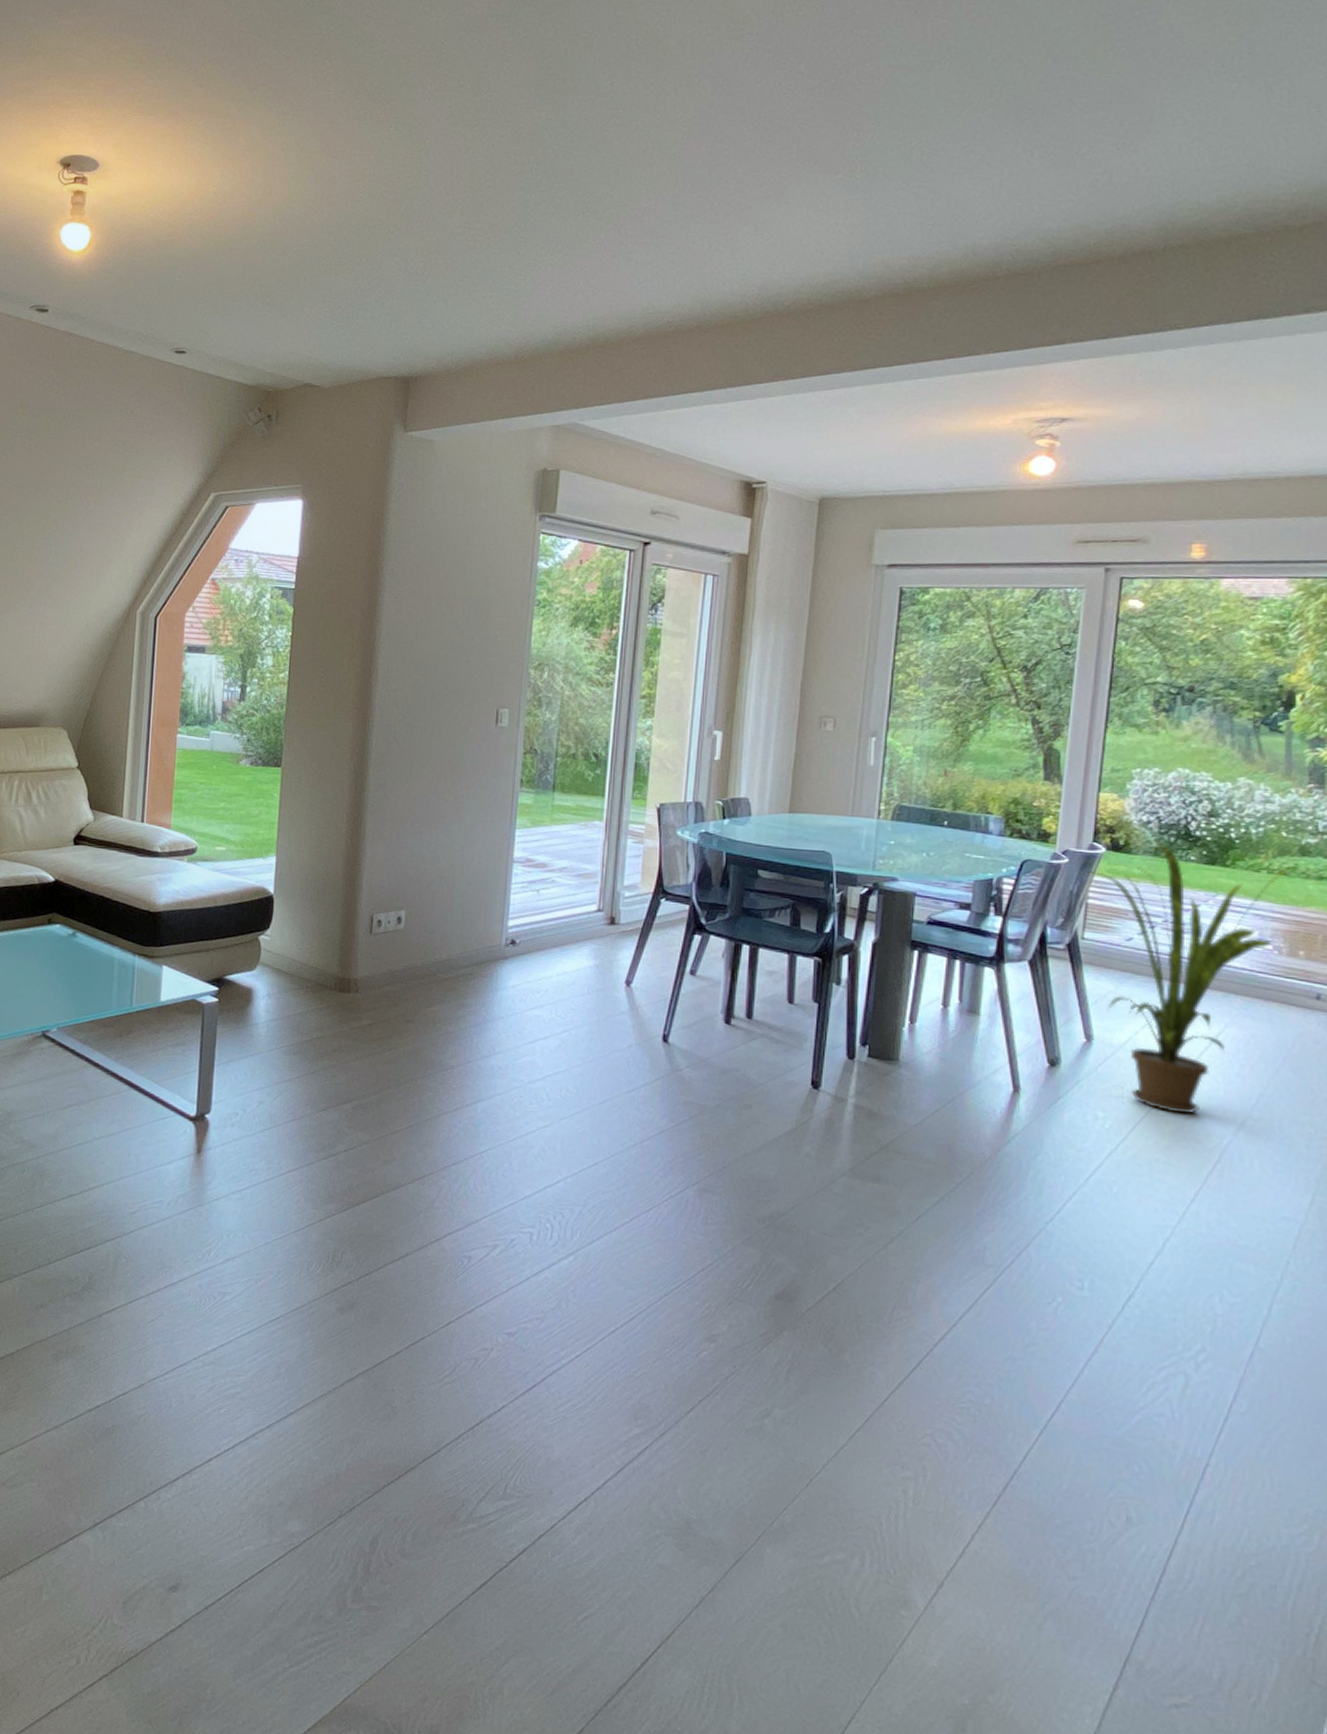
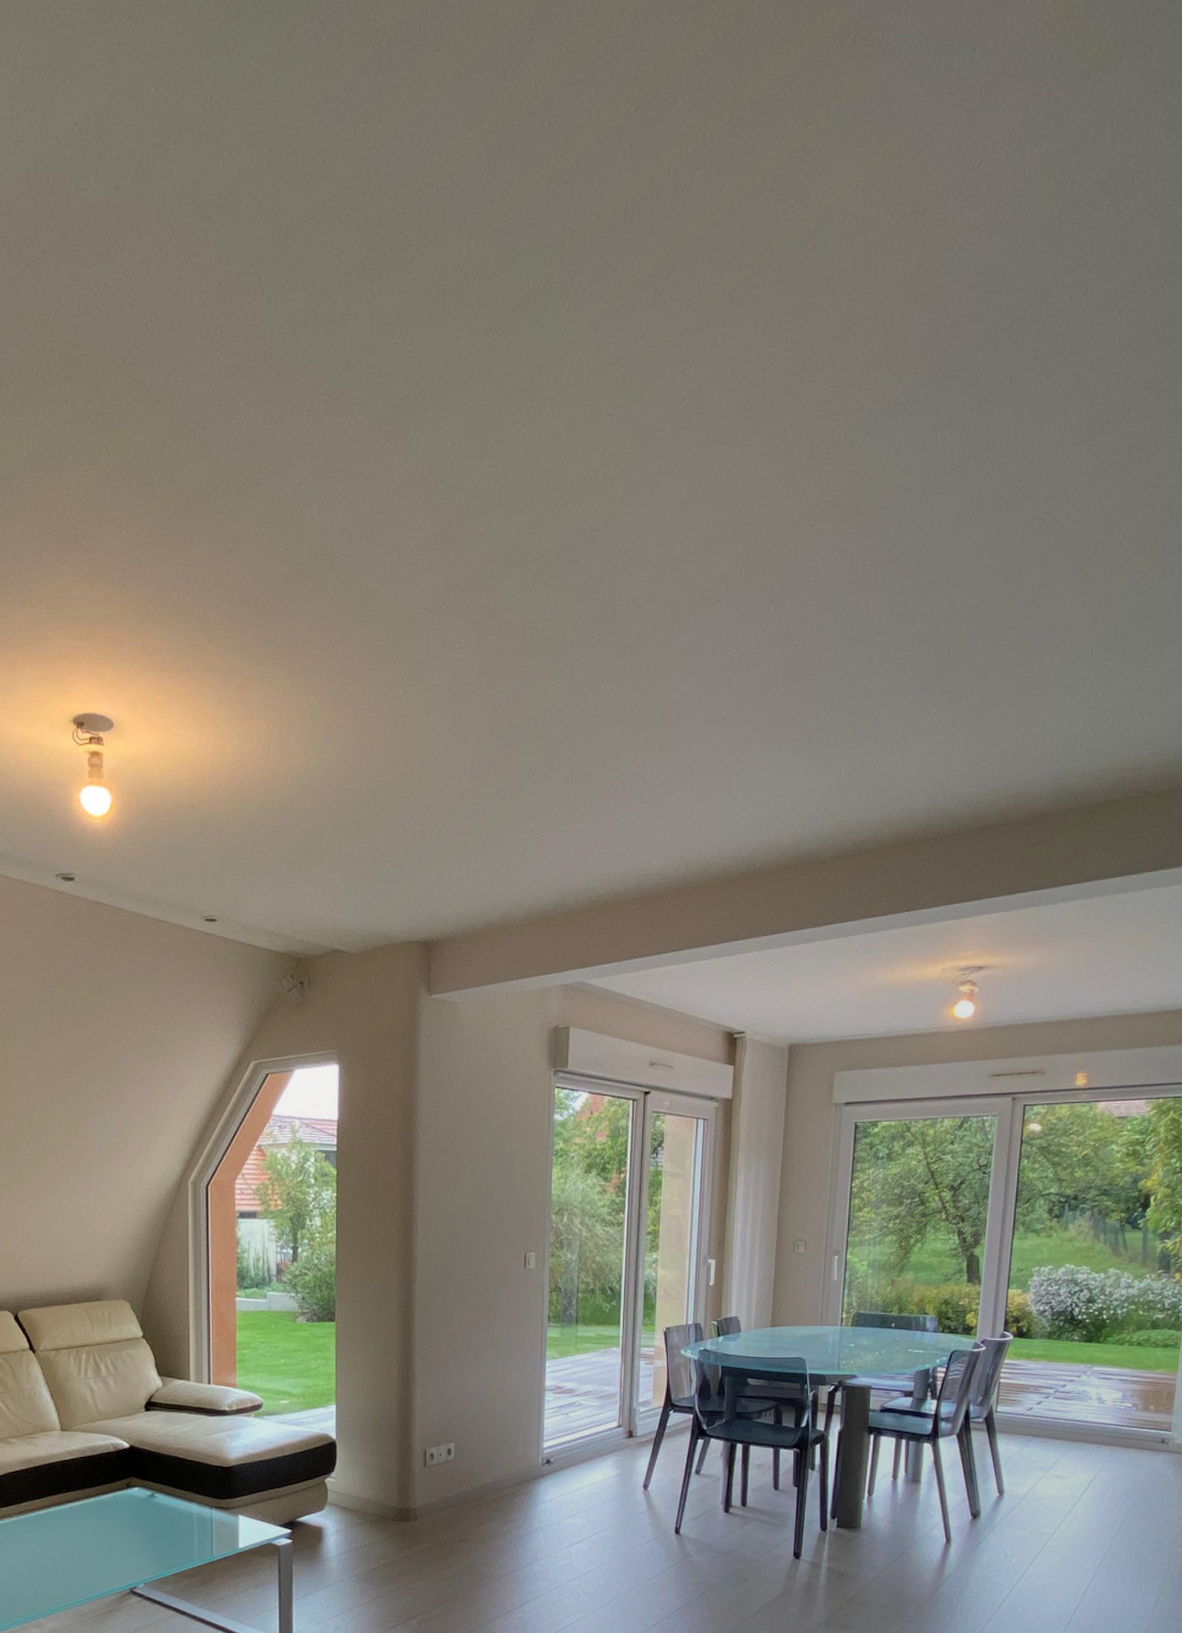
house plant: present [1090,840,1298,1114] -> none [1002,1325,1151,1545]

